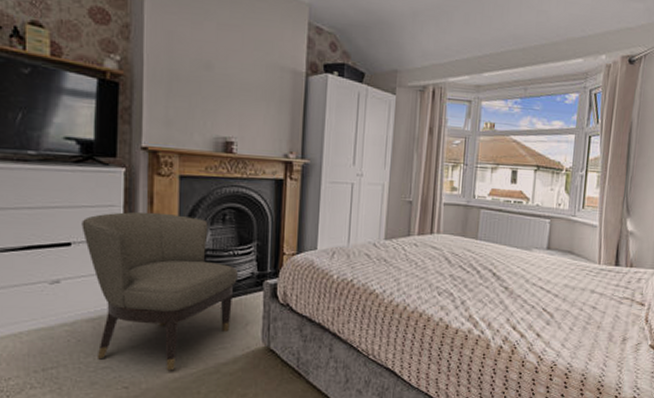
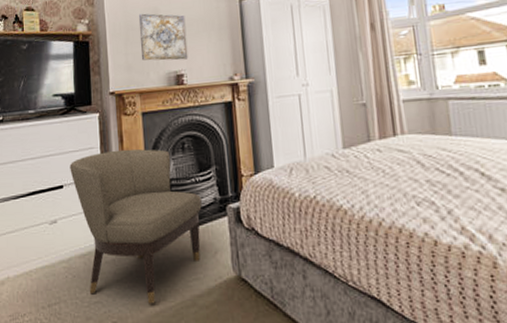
wall art: none [185,64,243,127] -> present [138,13,188,61]

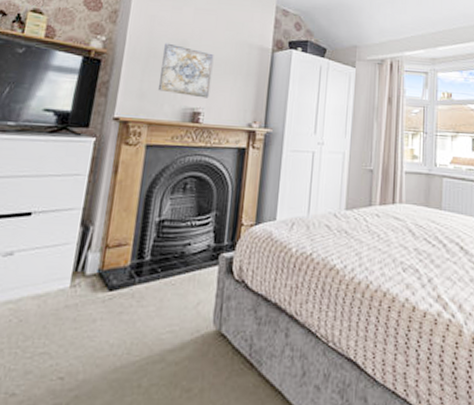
chair: present [70,149,202,304] -> none [36,180,194,358]

